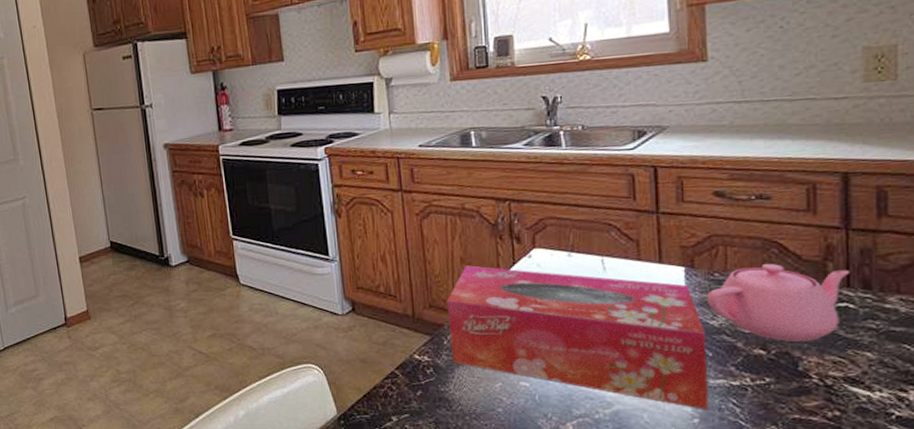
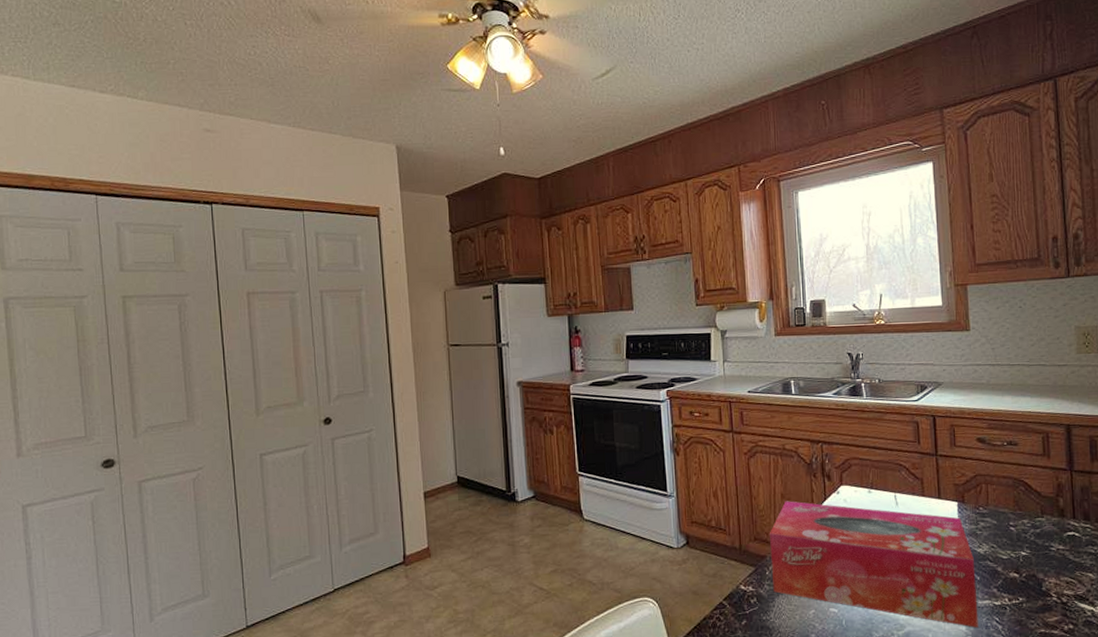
teapot: present [706,263,850,341] -> none [974,498,1075,565]

